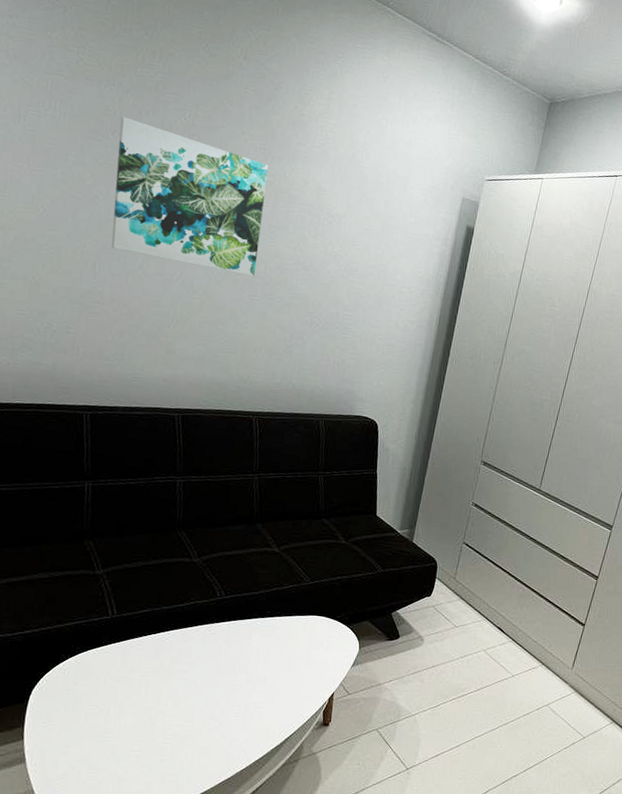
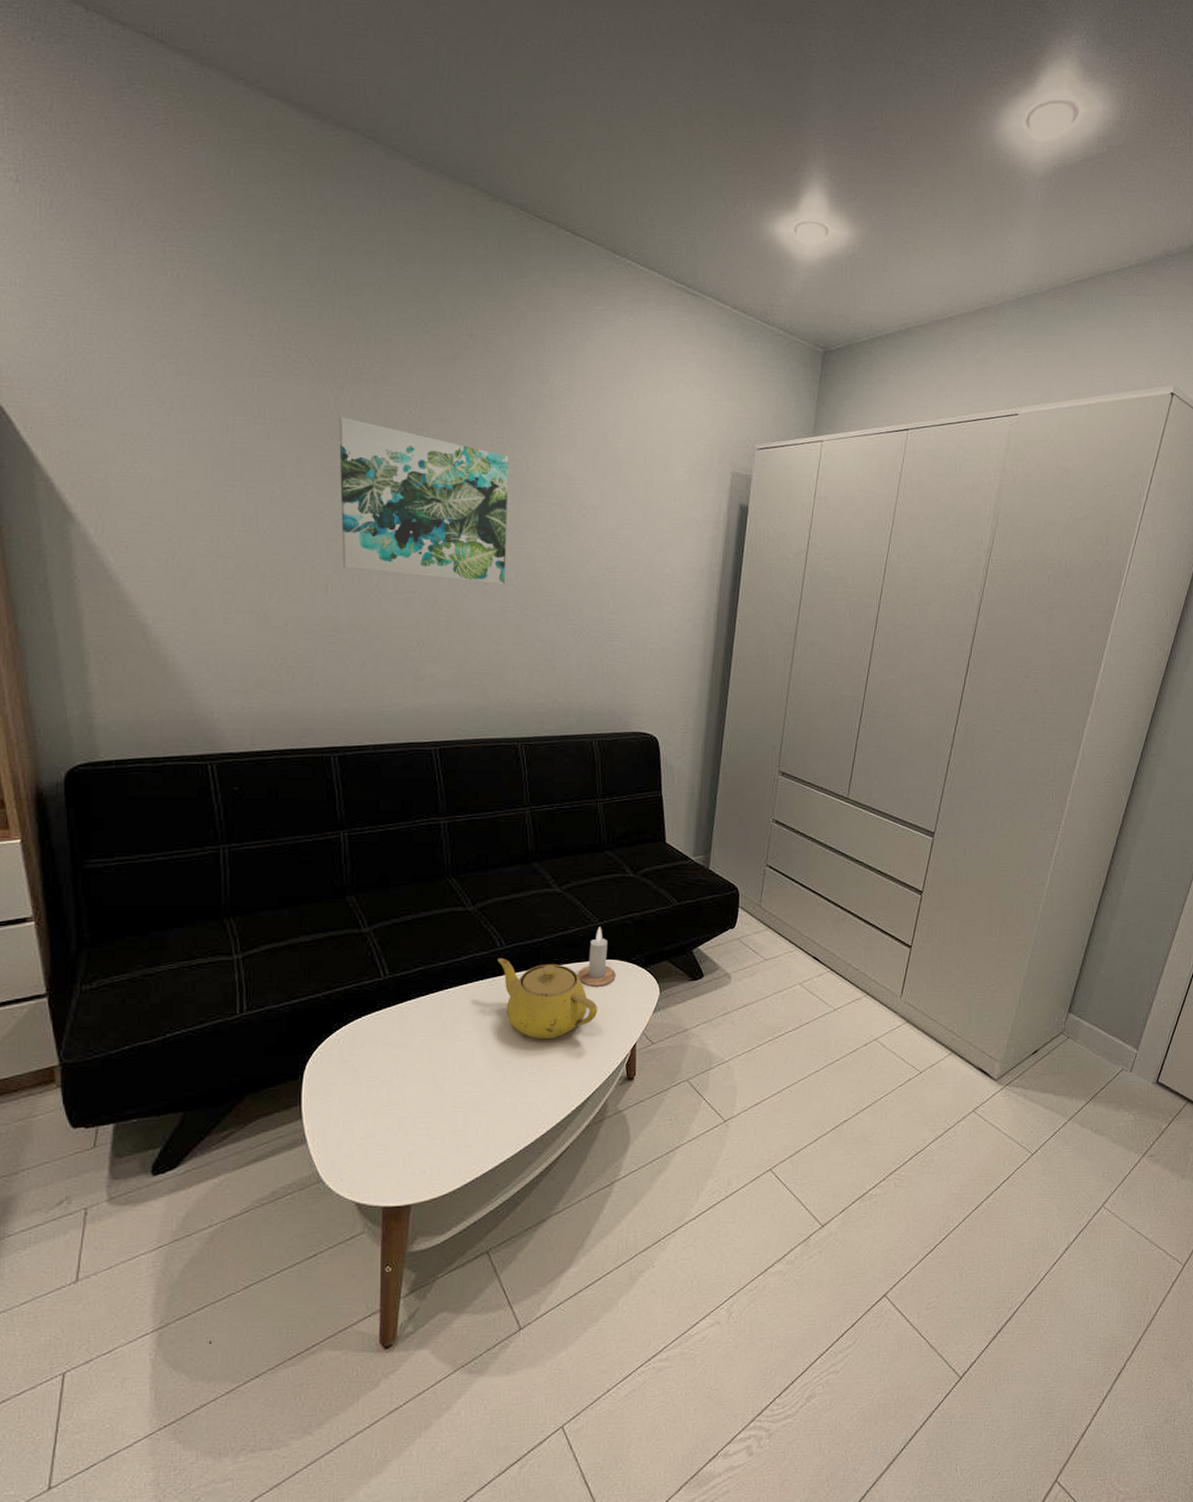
teapot: none [216,607,303,683] -> present [497,958,598,1039]
candle: none [286,586,322,640] -> present [577,927,616,987]

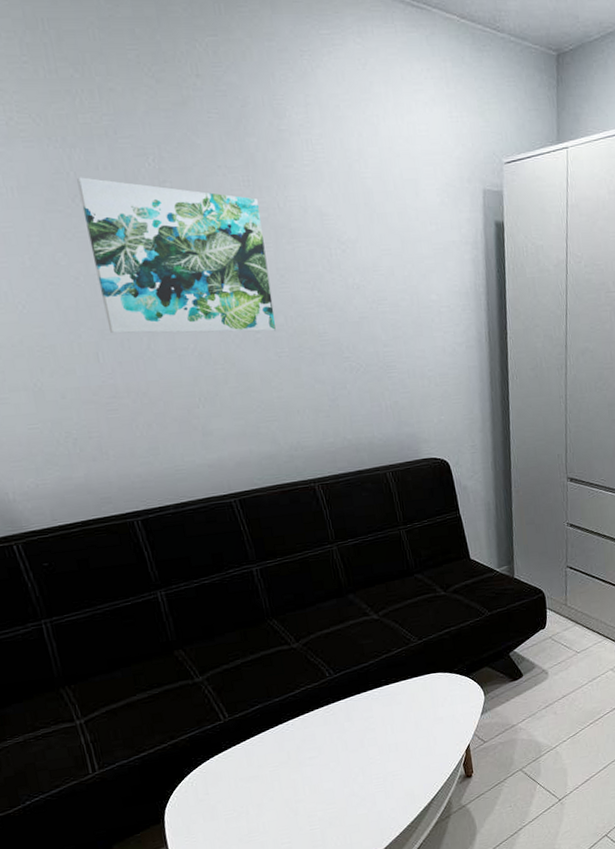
teapot: present [497,958,598,1039] -> none [328,684,430,754]
candle: present [577,927,616,987] -> none [405,645,442,700]

